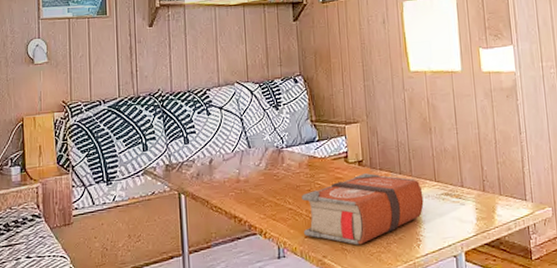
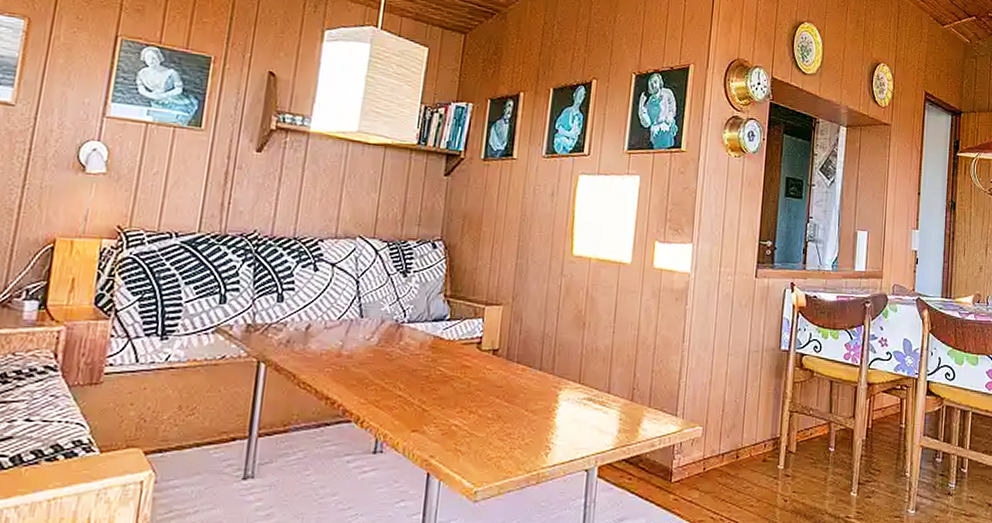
bible: present [302,173,424,245] -> none [411,365,563,447]

